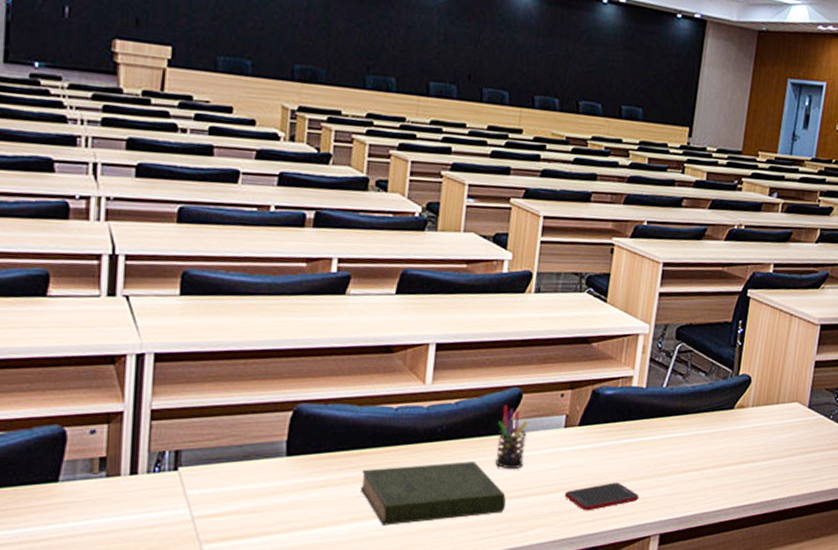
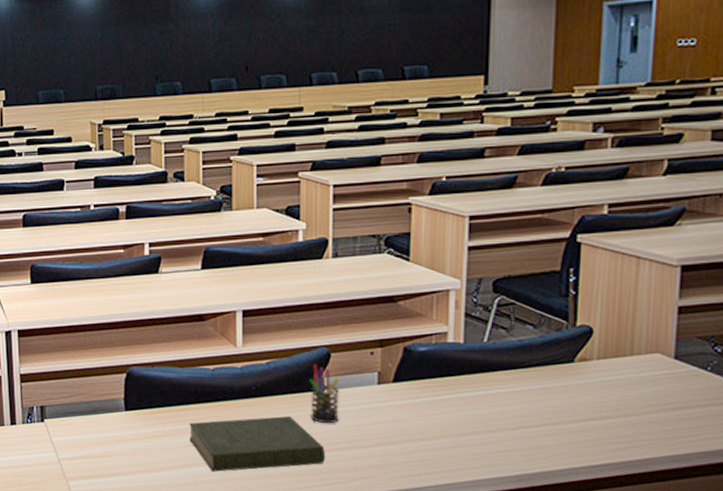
cell phone: present [564,482,640,511] -> none [385,438,469,465]

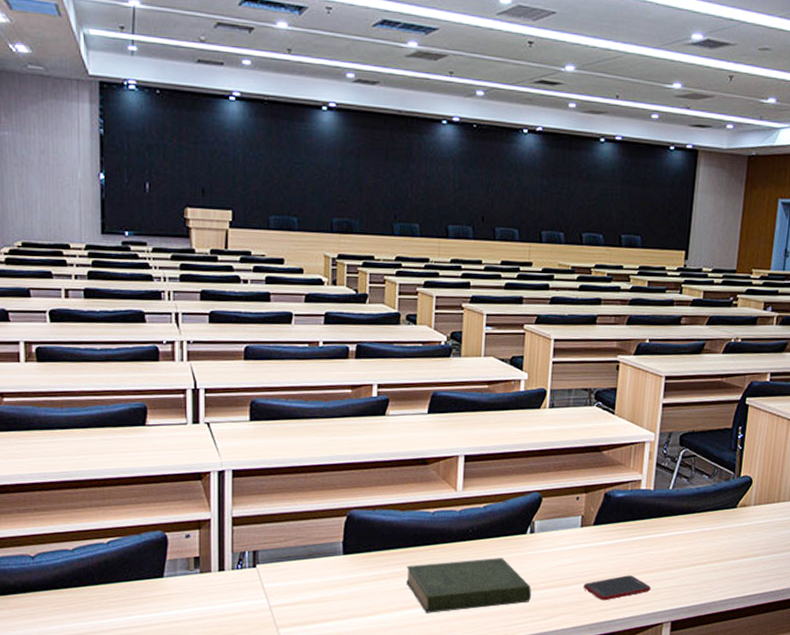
pen holder: present [309,365,339,424] -> none [521,509,548,565]
cell phone: none [385,438,469,465] -> present [583,575,651,601]

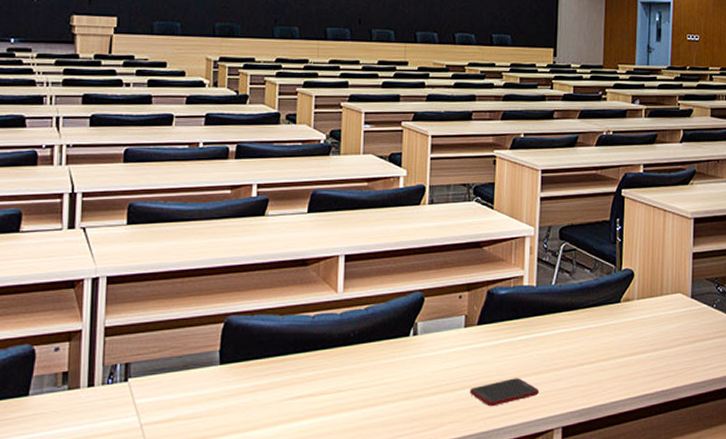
book: present [406,558,532,613] -> none [285,363,417,427]

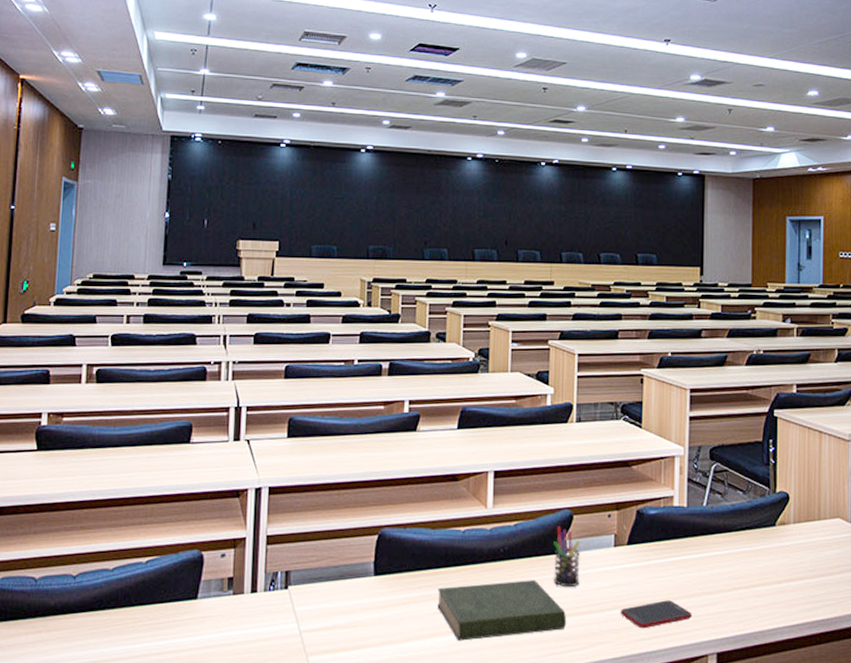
book: none [285,363,417,427] -> present [437,580,567,641]
pen holder: none [404,309,431,369] -> present [553,527,580,588]

